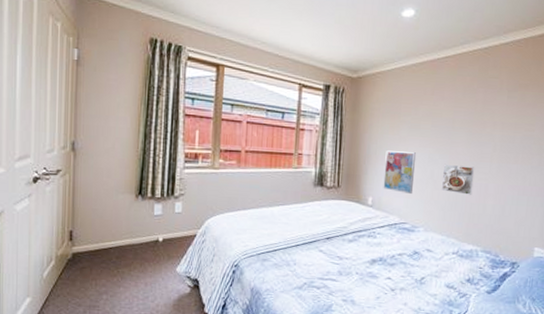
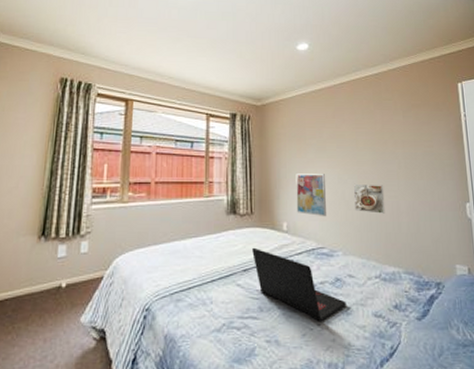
laptop: none [336,218,421,287] -> present [252,247,346,321]

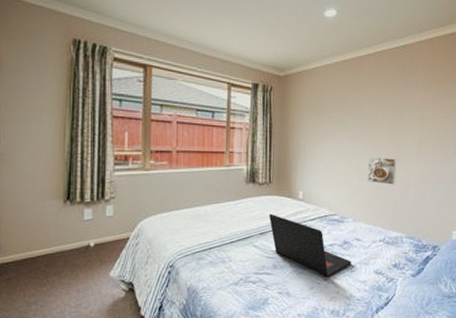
wall art: present [296,174,326,217] -> none [313,146,342,187]

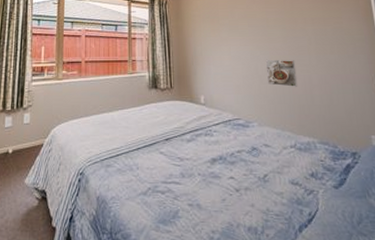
laptop: present [269,213,352,277] -> none [173,118,263,187]

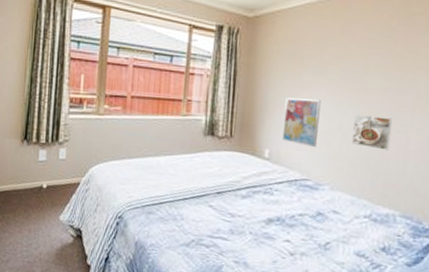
wall art: none [211,51,241,91] -> present [282,98,321,148]

